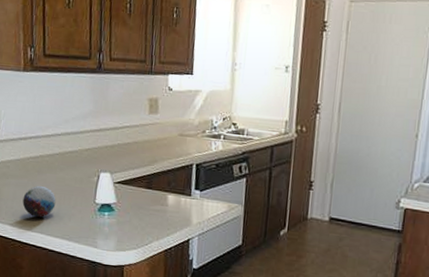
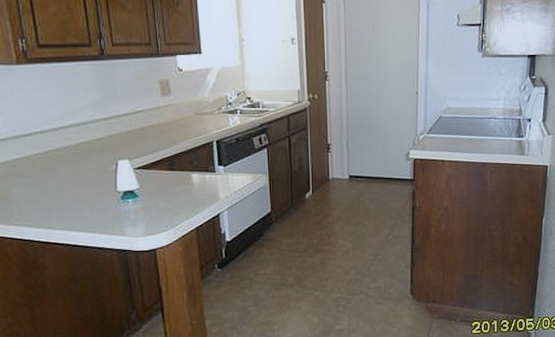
decorative orb: present [22,185,56,217] -> none [36,181,74,214]

